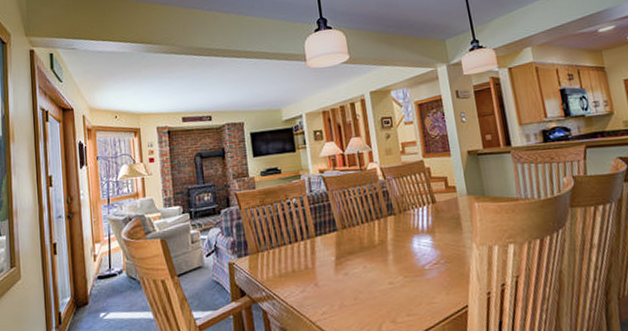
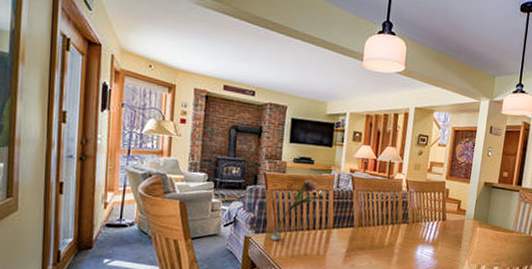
flower: none [253,189,299,262] -> present [269,179,324,240]

